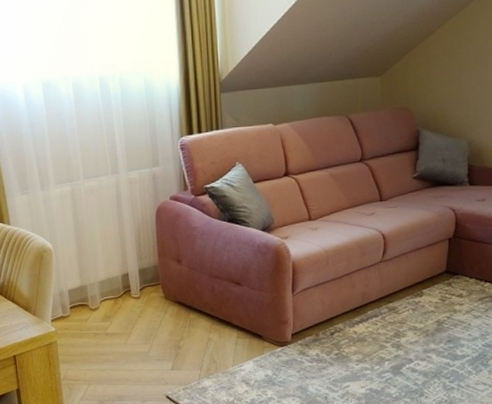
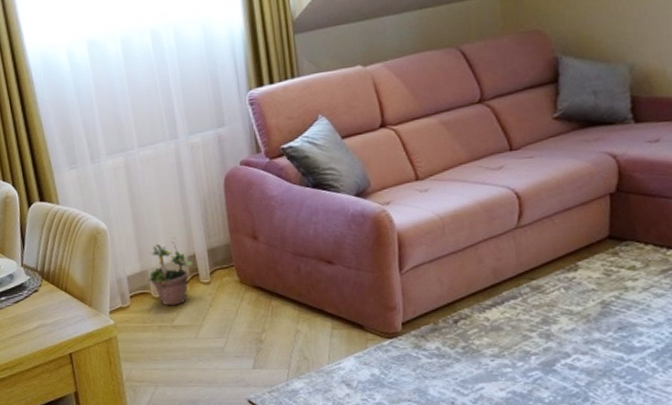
potted plant: none [86,258,127,317] -> present [147,238,194,306]

